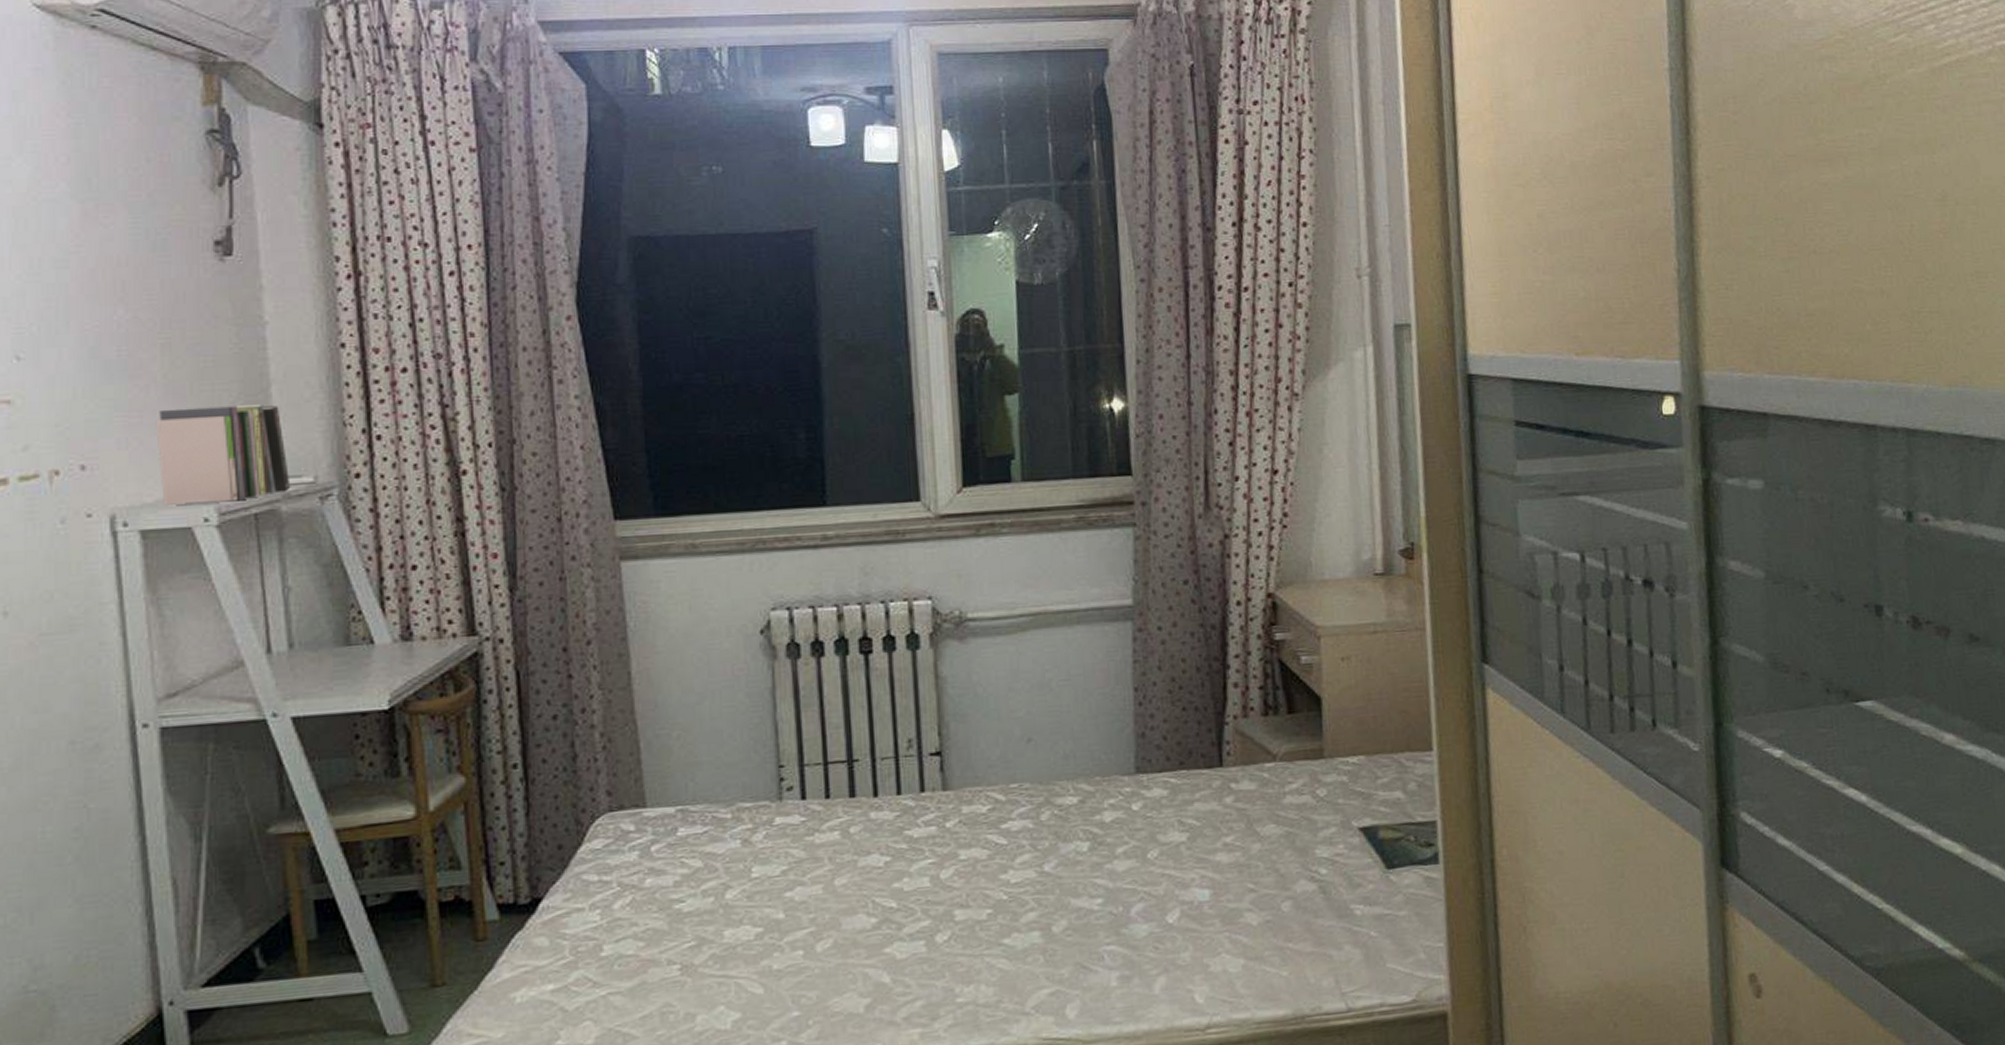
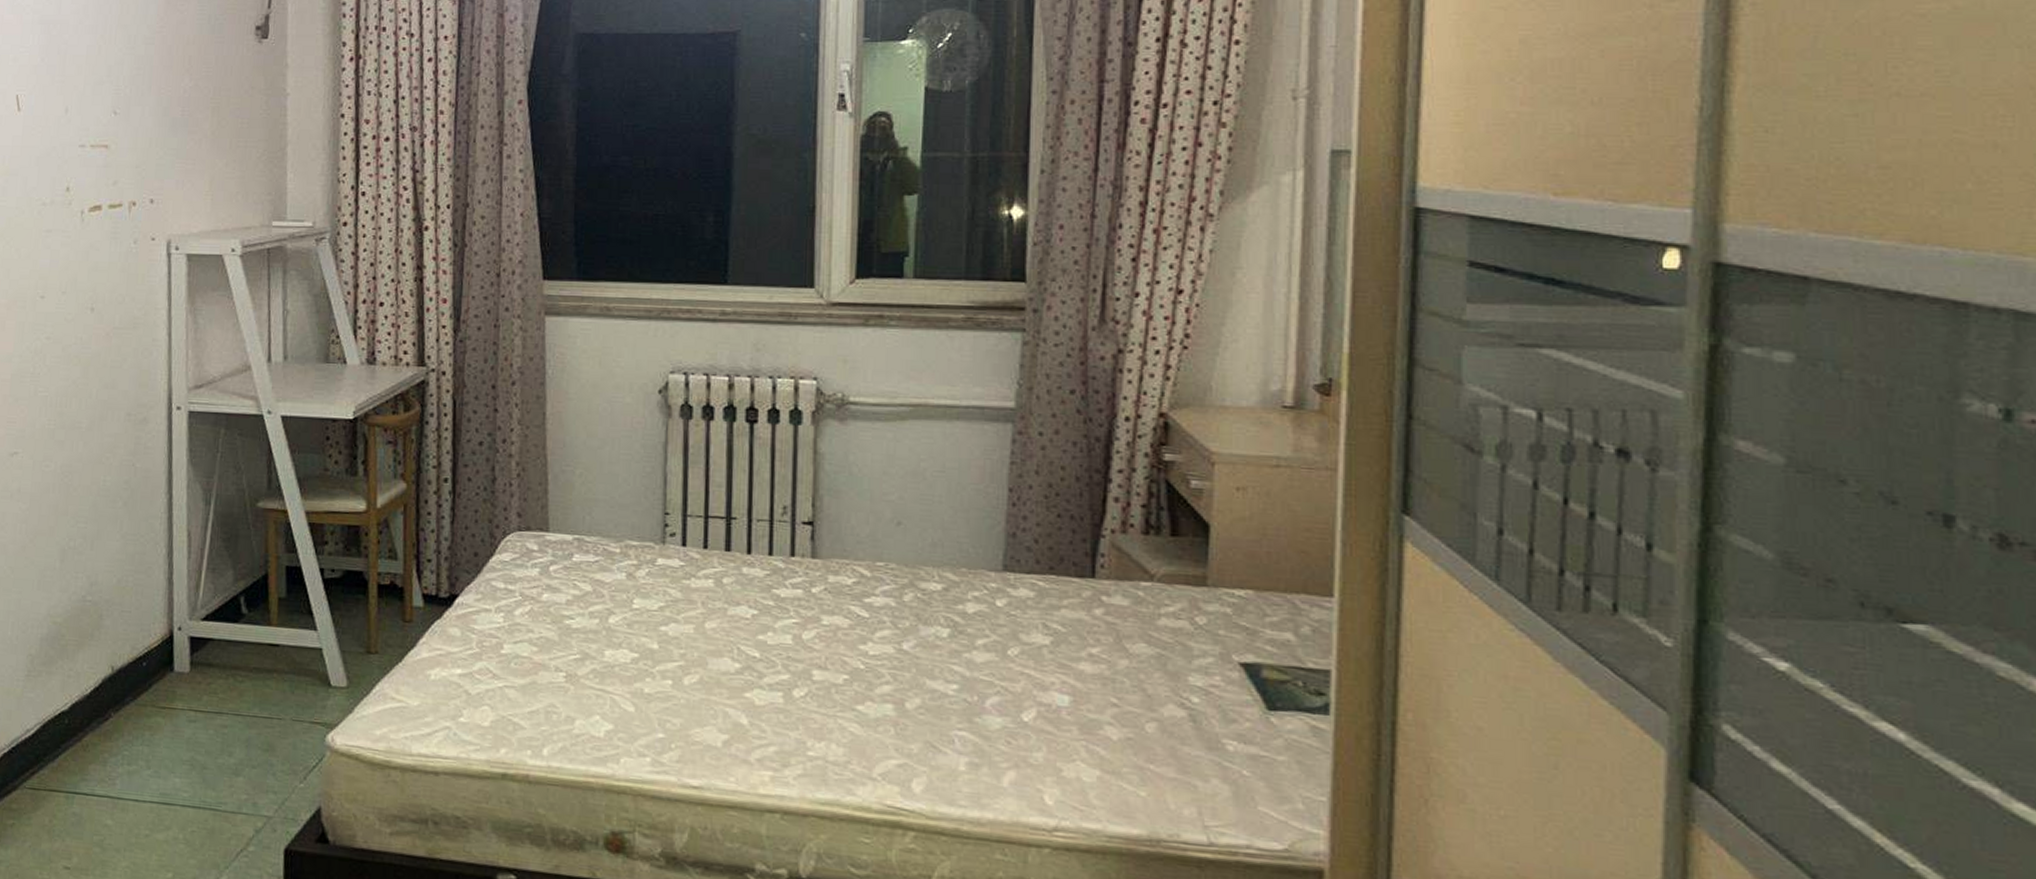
books: present [156,405,291,505] -> none [204,159,296,237]

